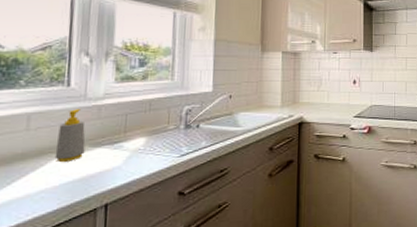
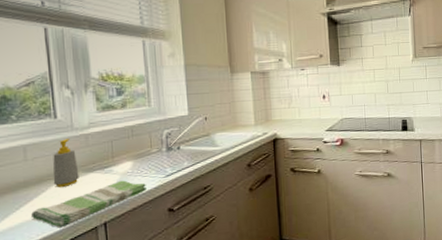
dish towel: none [24,158,158,208] -> present [31,180,146,228]

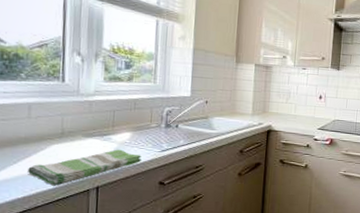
soap bottle: present [53,139,79,187] -> none [53,103,79,148]

